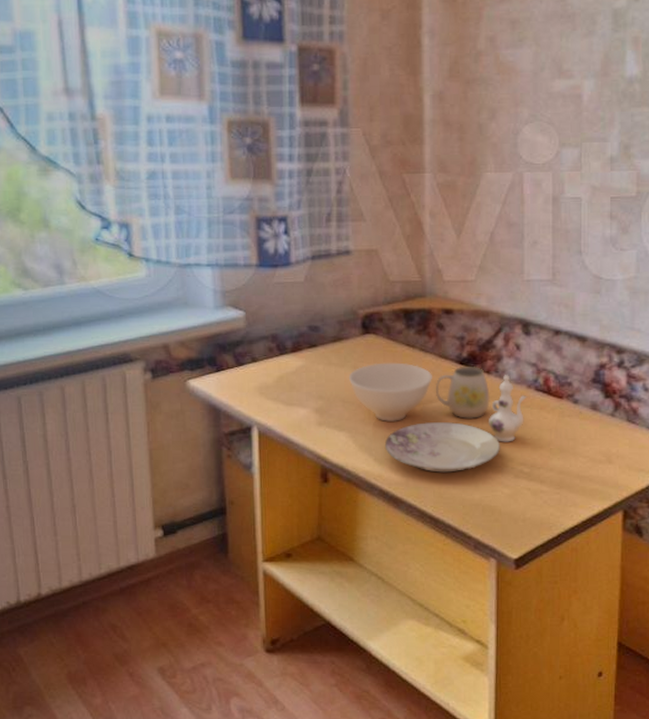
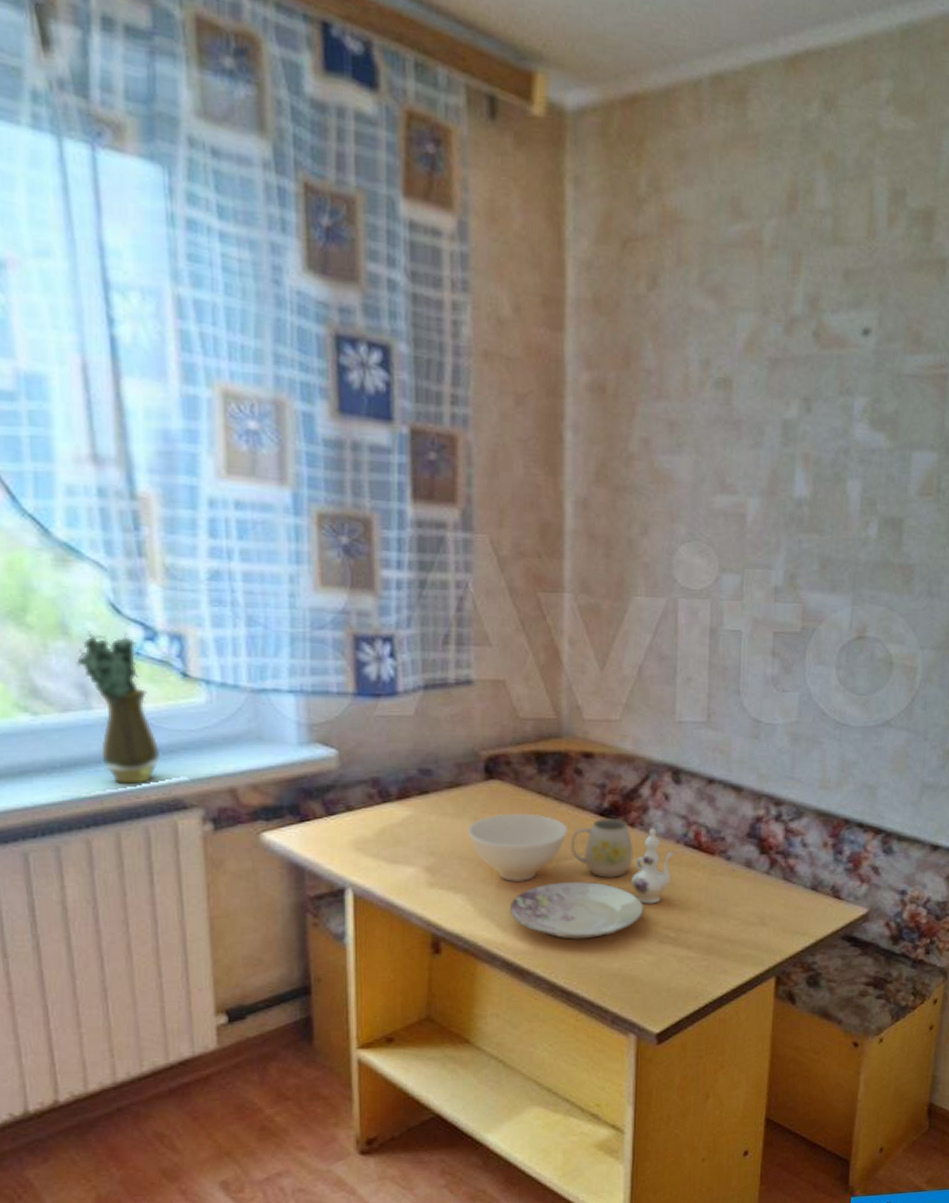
vase: none [54,223,114,342] -> present [76,630,161,784]

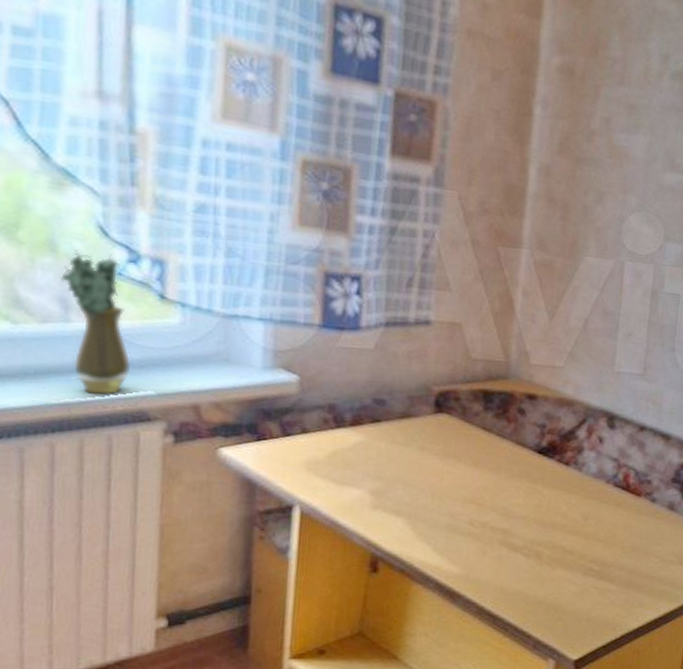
bowl: present [467,813,568,882] -> none [413,445,507,510]
plate: present [509,881,645,939] -> none [446,512,573,567]
mug: present [571,819,635,878] -> none [509,456,567,511]
ewer: present [630,828,676,904] -> none [561,468,606,538]

